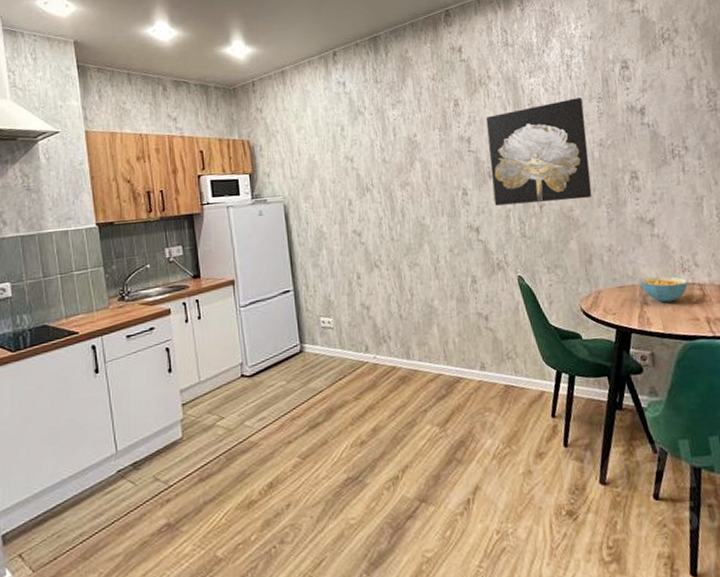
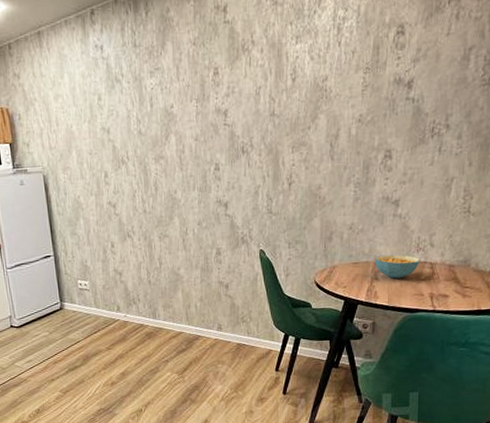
wall art: present [485,98,592,206] -> none [244,68,348,182]

